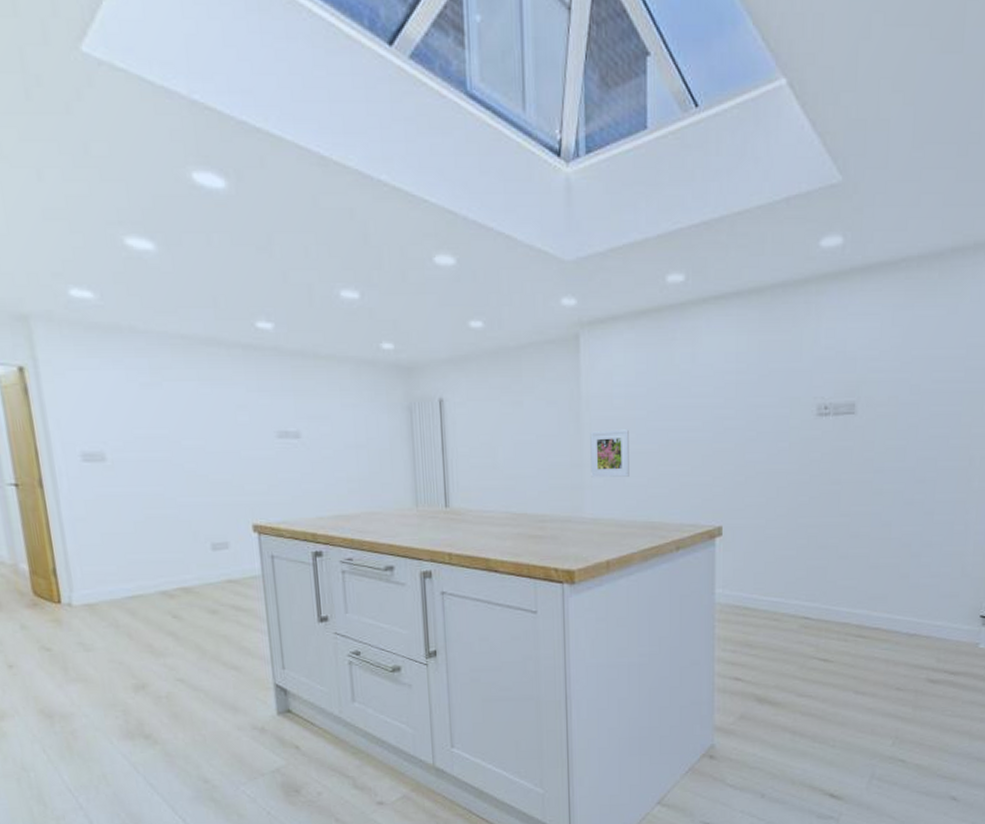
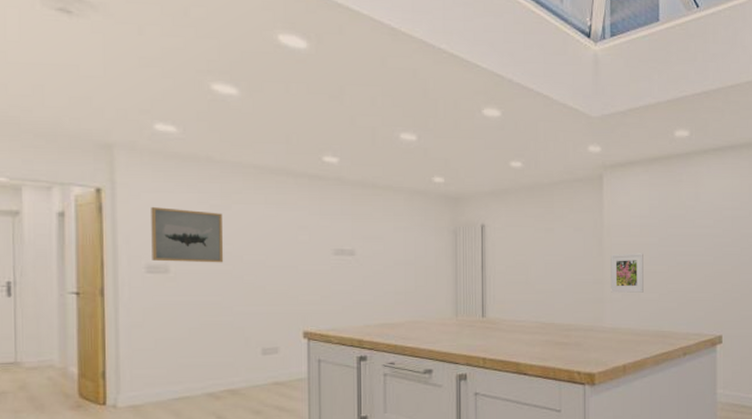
wall art: none [78,387,162,450] -> present [151,207,224,263]

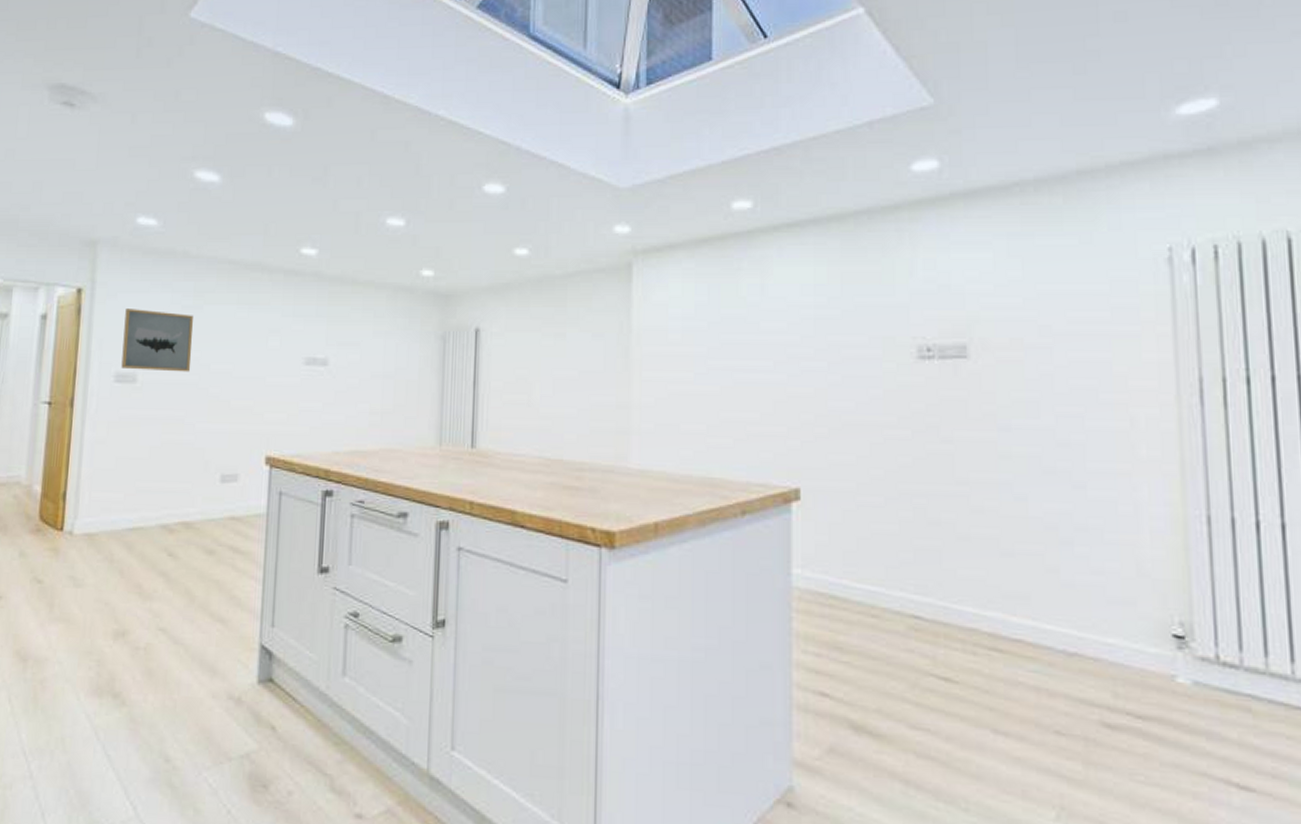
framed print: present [611,253,644,293] -> none [639,367,686,422]

